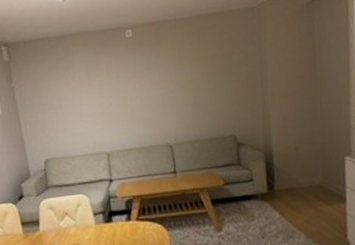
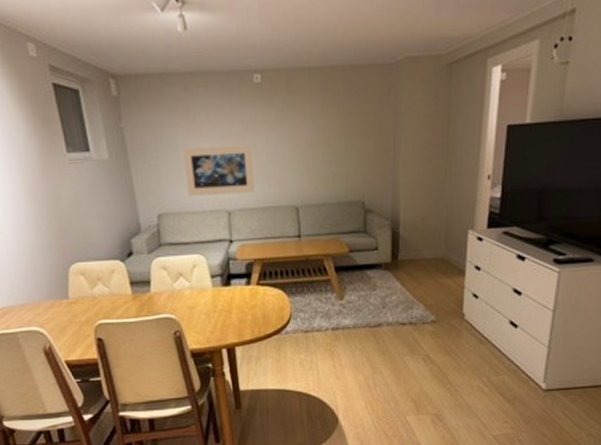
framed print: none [65,92,132,142] -> present [182,144,255,196]

